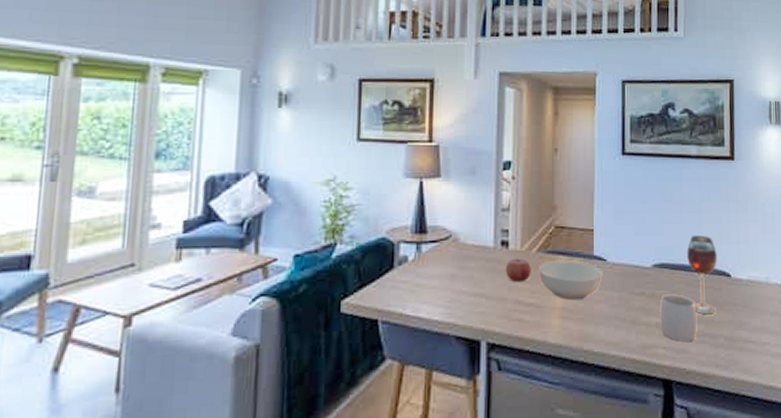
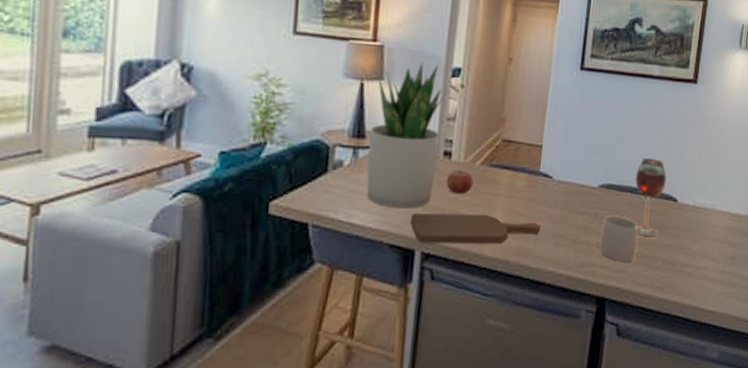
planter: none [430,159,498,300] -> present [367,62,445,209]
cutting board: none [475,300,601,334] -> present [410,213,542,243]
bowl: present [538,260,602,301] -> none [480,175,546,216]

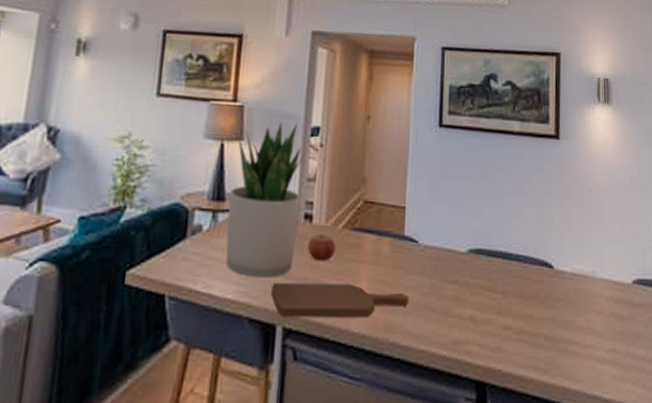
mug: present [601,215,639,262] -> none [475,284,515,339]
wineglass: present [635,157,667,237] -> none [505,219,539,310]

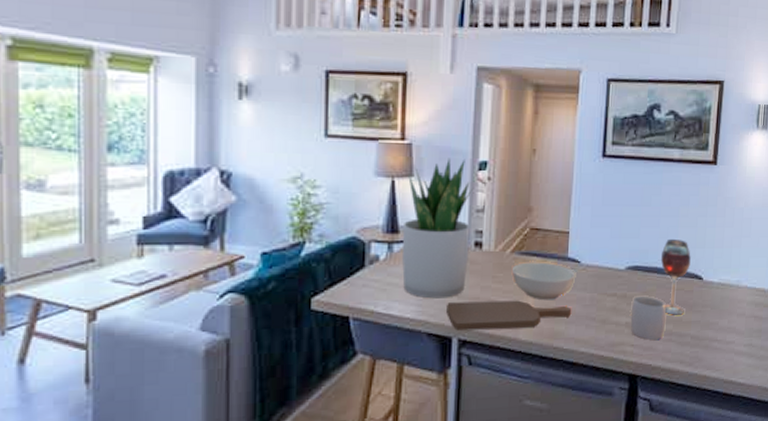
fruit: present [307,234,336,262] -> none [478,258,505,283]
bowl: none [343,239,412,285] -> present [511,262,575,301]
mug: none [475,284,515,339] -> present [630,296,667,340]
wineglass: none [505,219,539,310] -> present [660,238,691,315]

